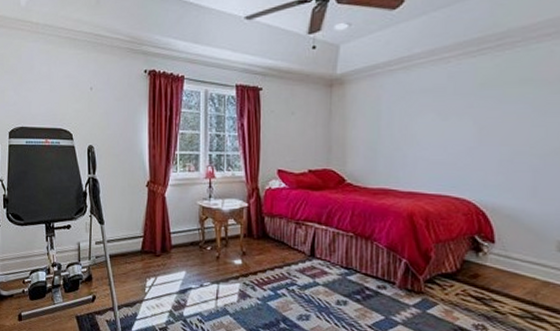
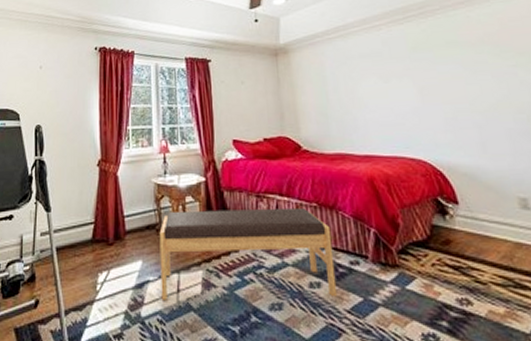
bench: none [202,232,364,314] -> present [159,209,338,300]

